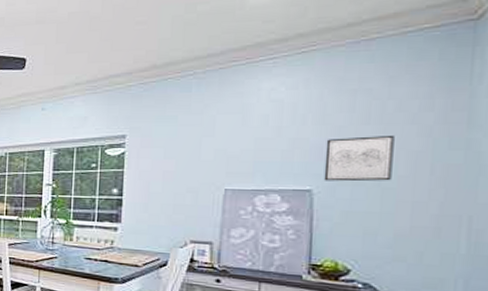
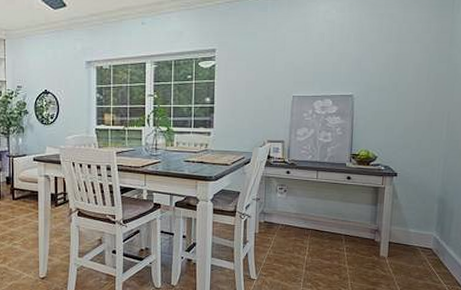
wall art: present [323,134,395,182] -> none [361,51,406,88]

